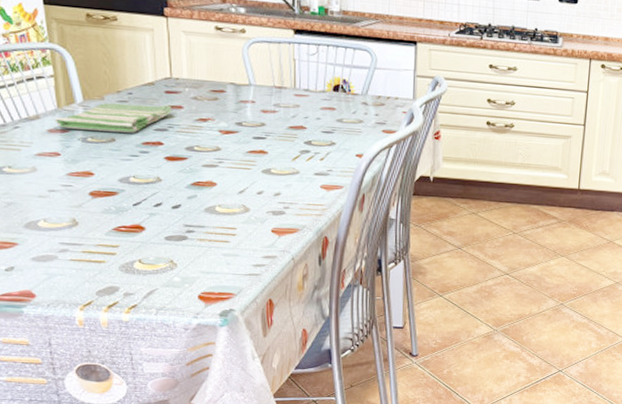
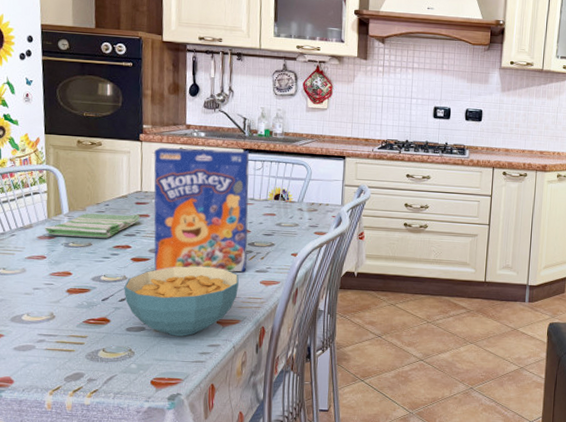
cereal bowl: none [159,167,295,247] -> present [124,266,239,336]
cereal box: none [184,25,304,175] -> present [154,147,249,273]

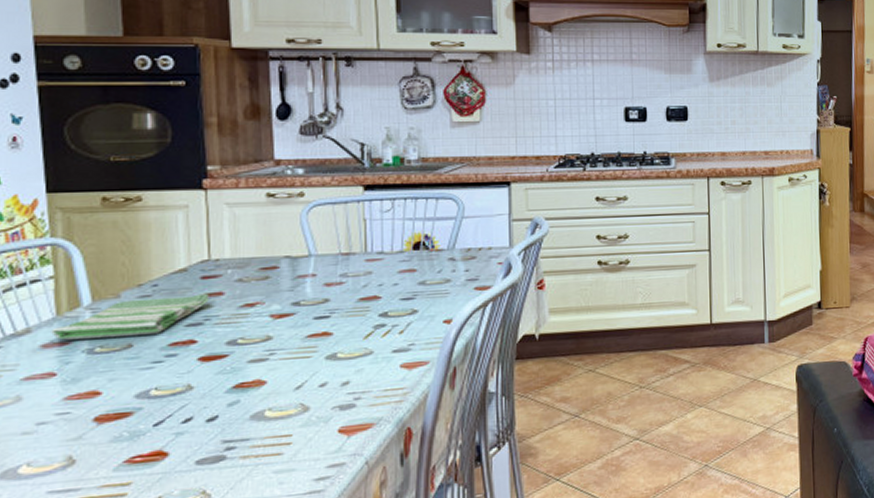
cereal bowl: present [124,266,239,336] -> none [189,354,368,461]
cereal box: present [154,147,249,273] -> none [227,187,378,372]

